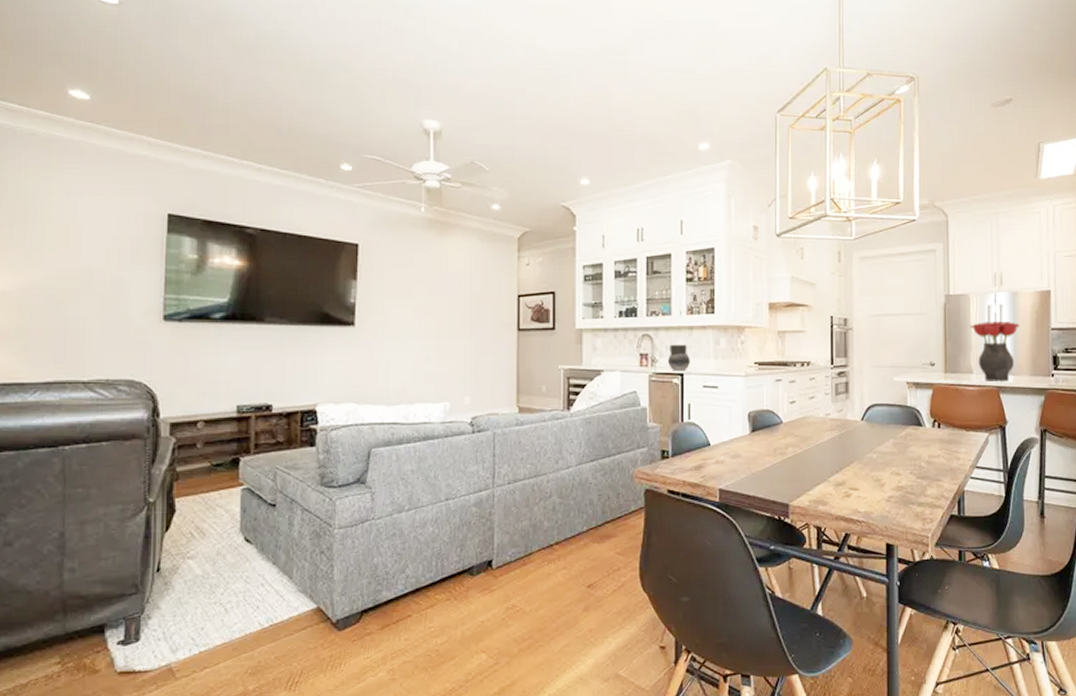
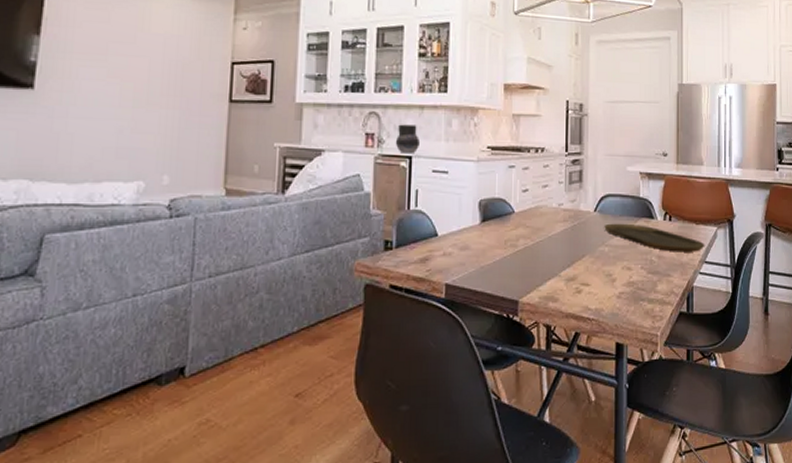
placemat: none [872,431,976,458] -> present [604,223,705,252]
bouquet: present [970,322,1020,383] -> none [701,113,748,175]

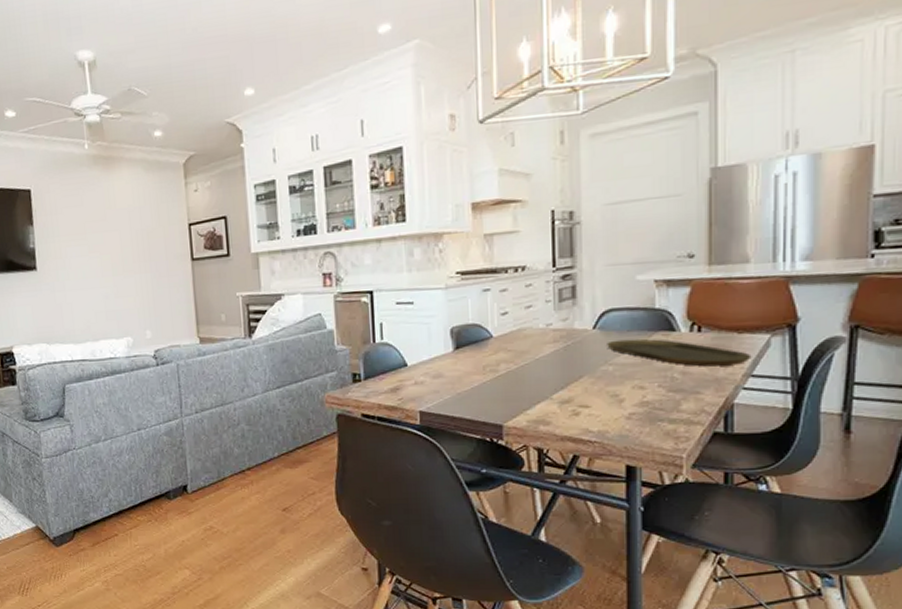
ceramic jug: present [395,124,419,154] -> none [354,259,380,290]

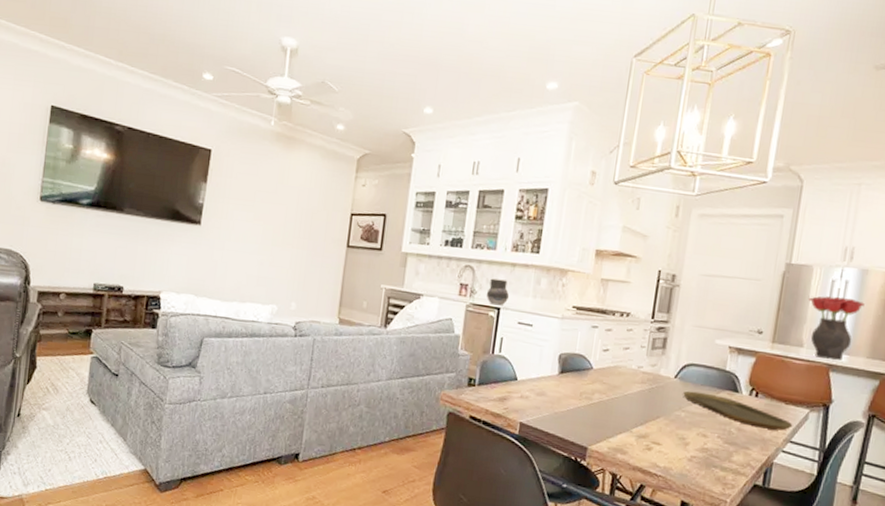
ceramic jug: none [354,259,380,290] -> present [486,278,509,306]
bouquet: none [746,192,823,272] -> present [808,296,865,362]

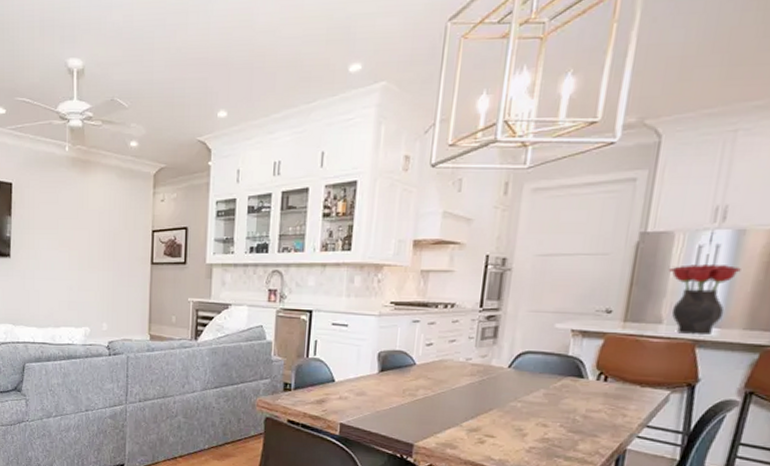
ceramic jug: present [486,278,509,306] -> none [296,281,320,308]
placemat: present [683,390,793,431] -> none [519,380,650,415]

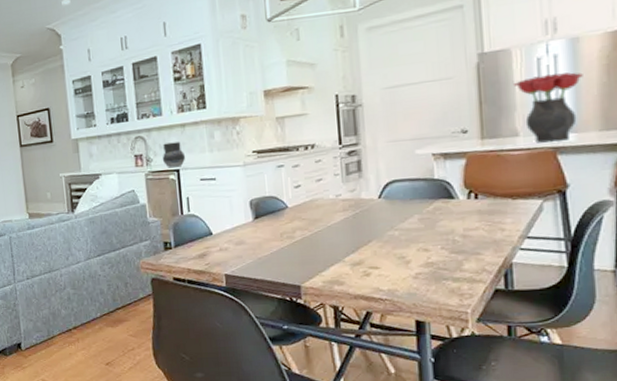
ceramic jug: none [296,281,320,308] -> present [162,141,185,168]

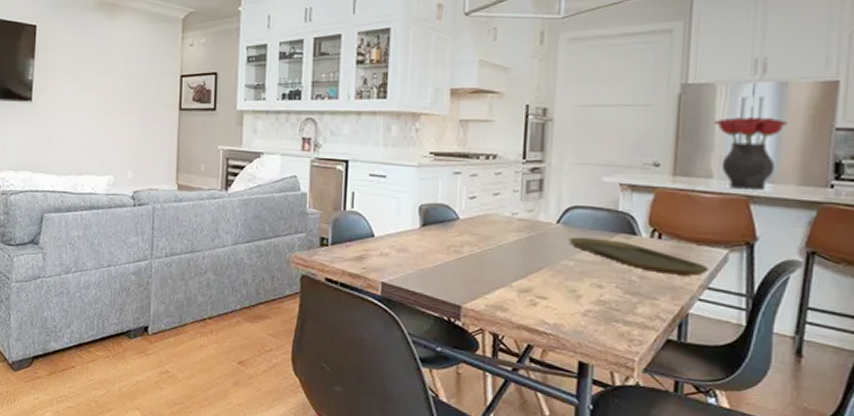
ceramic jug: present [162,141,185,168] -> none [331,129,356,158]
placemat: none [392,206,527,230] -> present [569,236,709,276]

